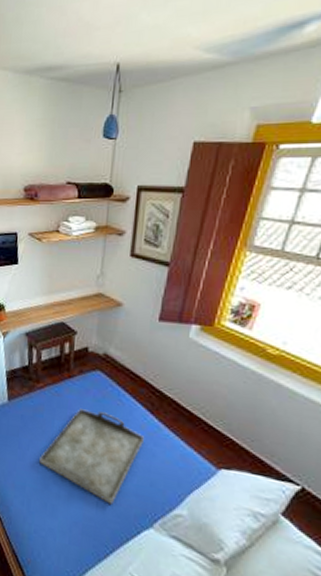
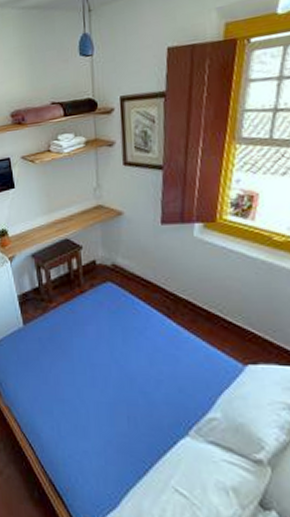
serving tray: present [39,409,144,505] -> none [63,323,165,417]

